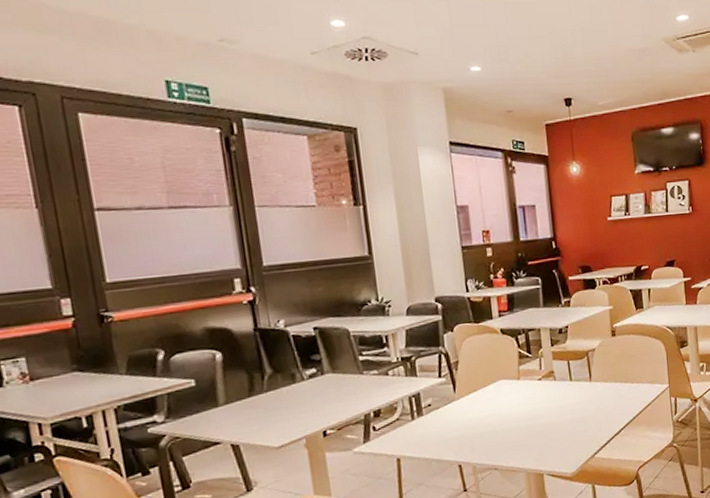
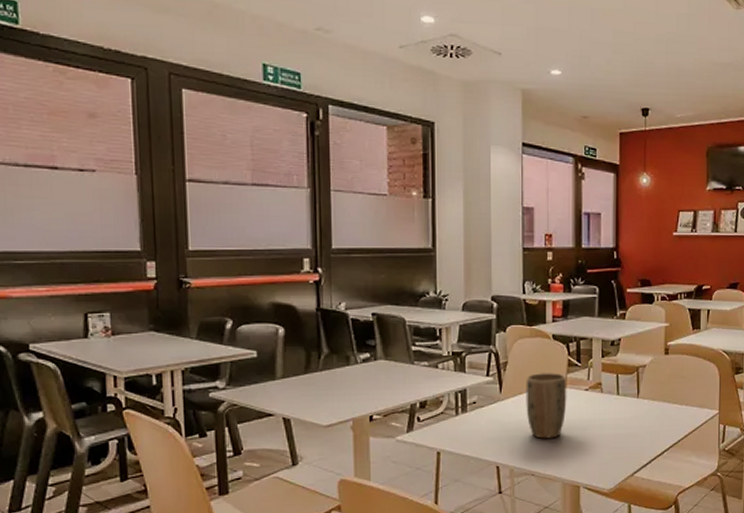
plant pot: none [479,366,522,433] -> present [526,373,567,439]

